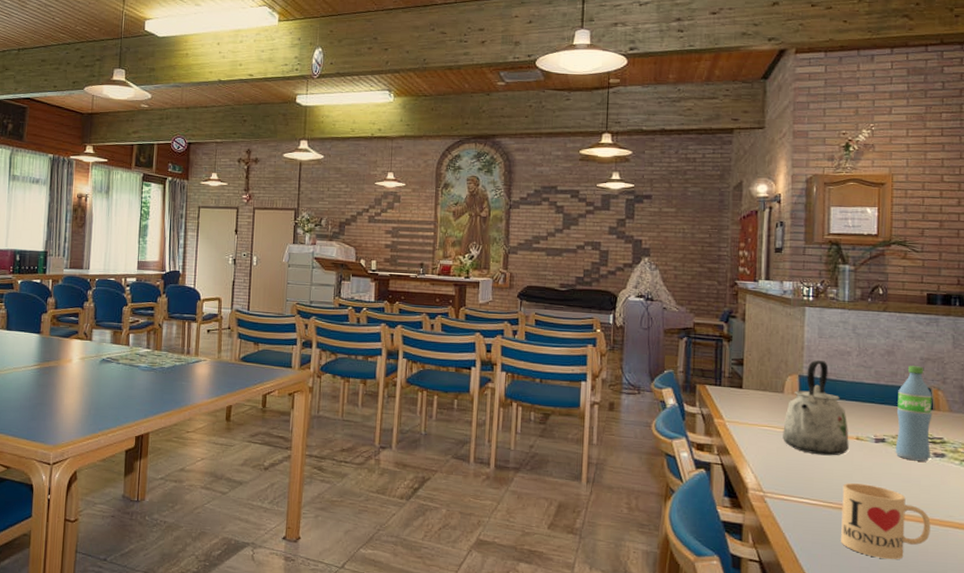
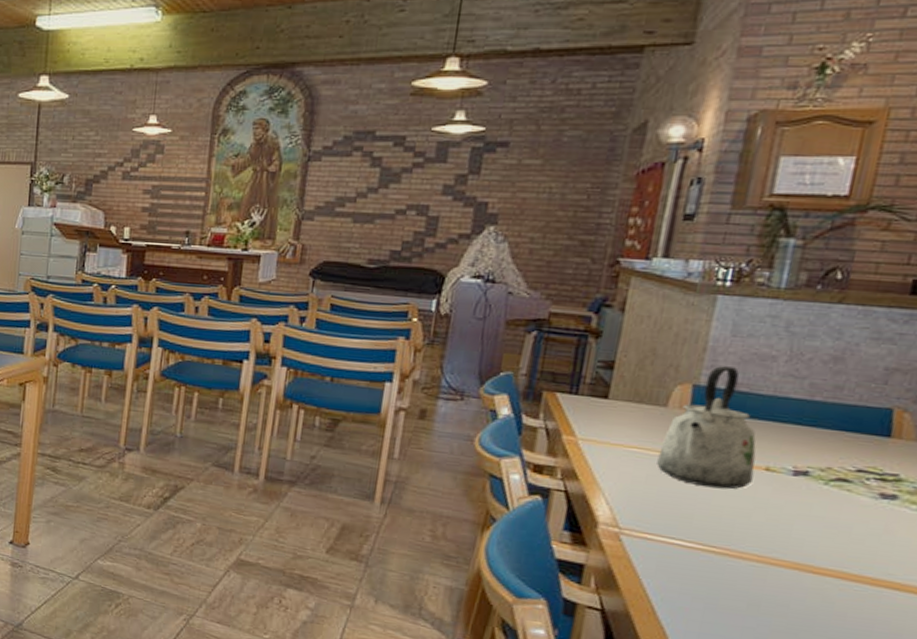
mug: present [841,482,931,560] -> none [720,524,858,622]
water bottle: present [895,365,932,462] -> none [821,377,894,504]

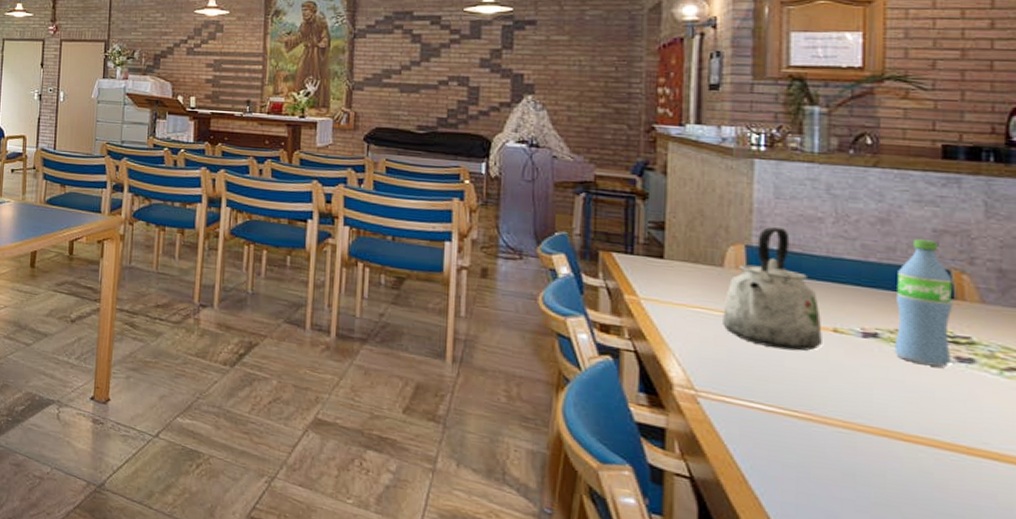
water bottle: none [821,377,894,504] -> present [894,239,952,368]

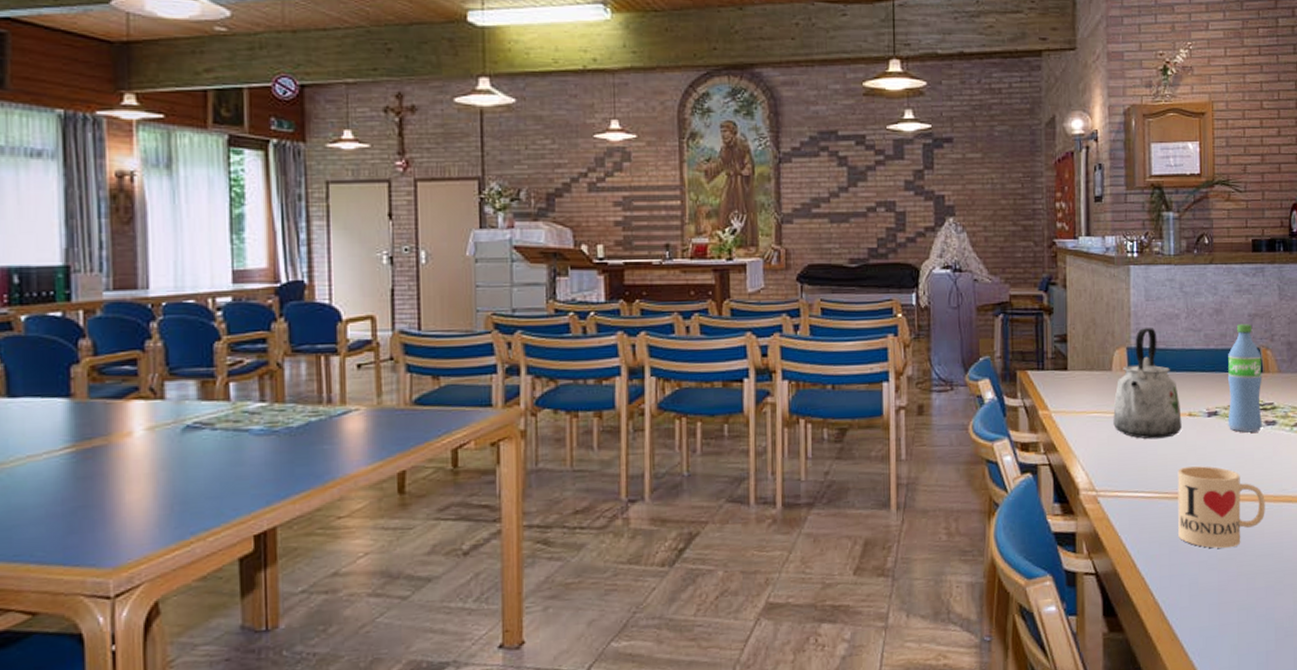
mug: none [811,387,952,494] -> present [1177,466,1265,549]

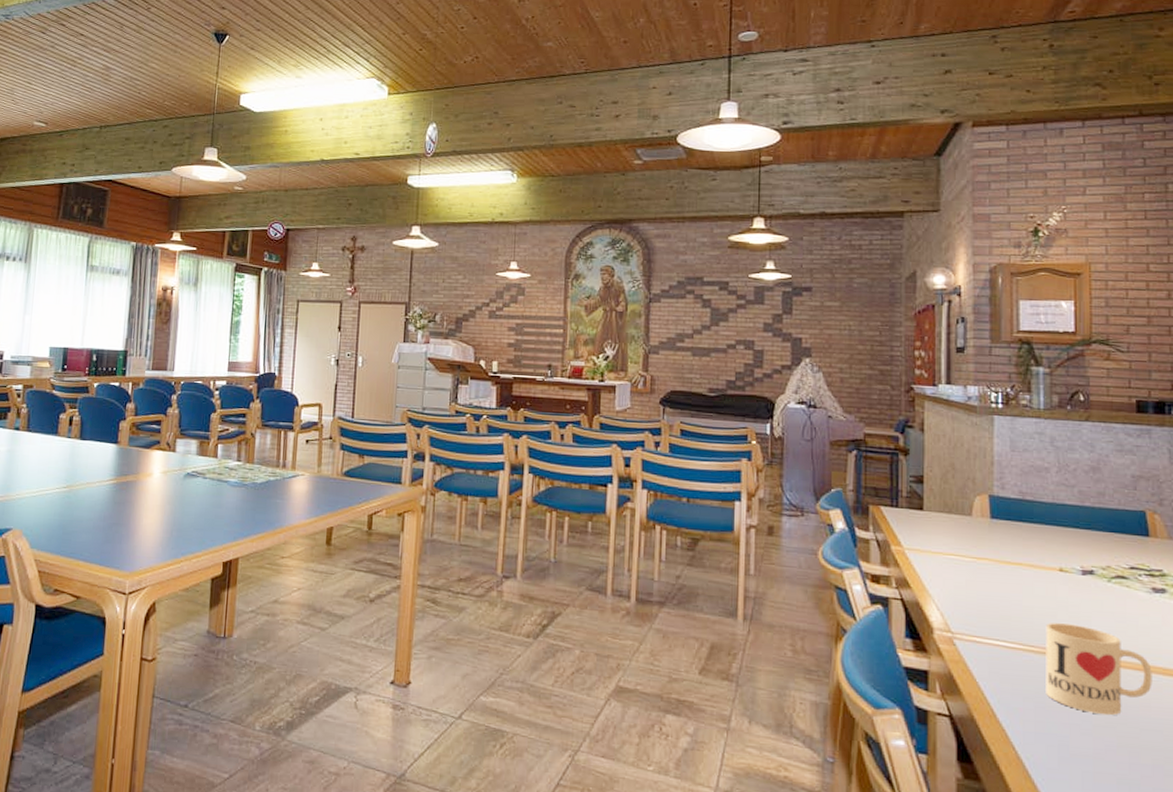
kettle: present [1113,328,1182,440] -> none [972,478,1051,591]
water bottle: present [1227,324,1262,433] -> none [1105,484,1148,598]

